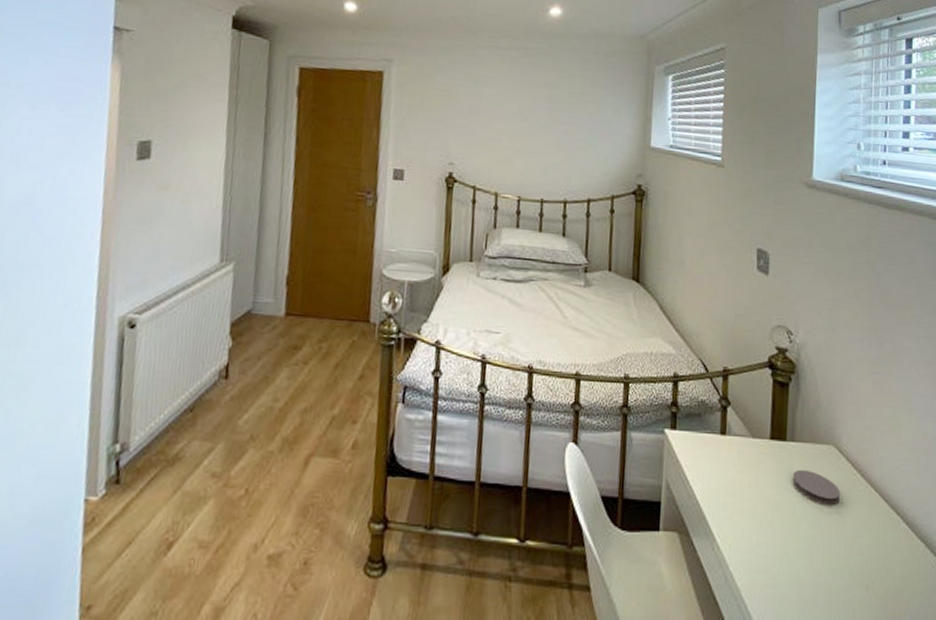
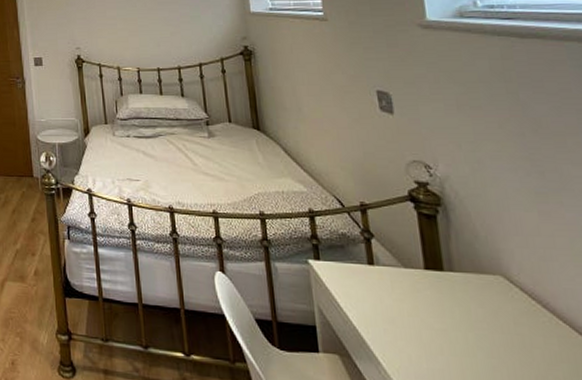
coaster: present [792,469,841,505] -> none [457,299,521,335]

